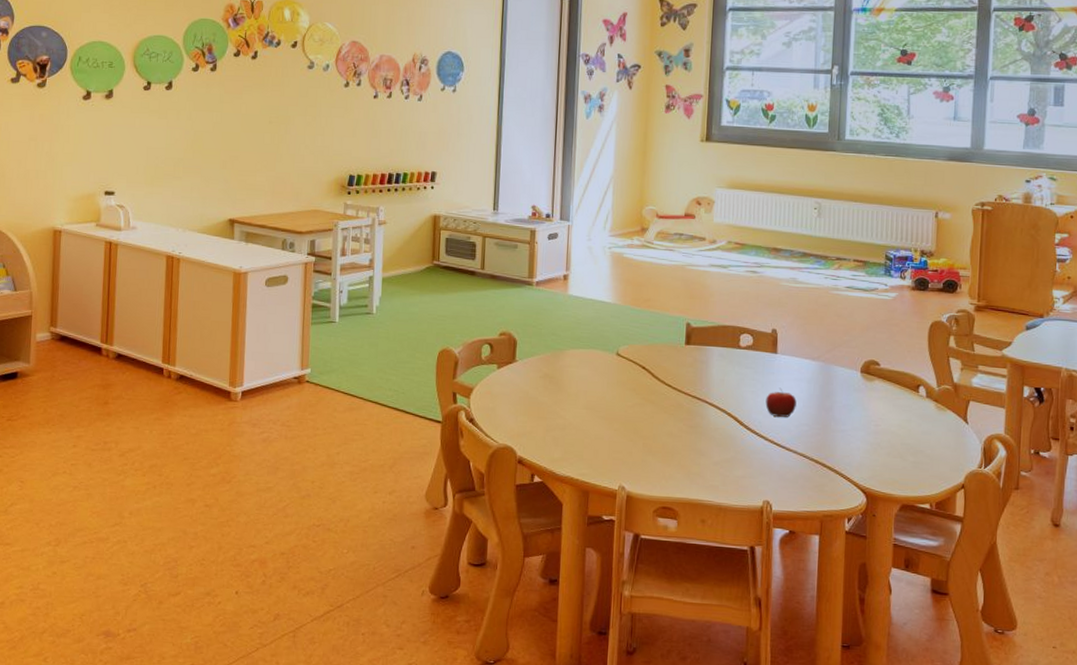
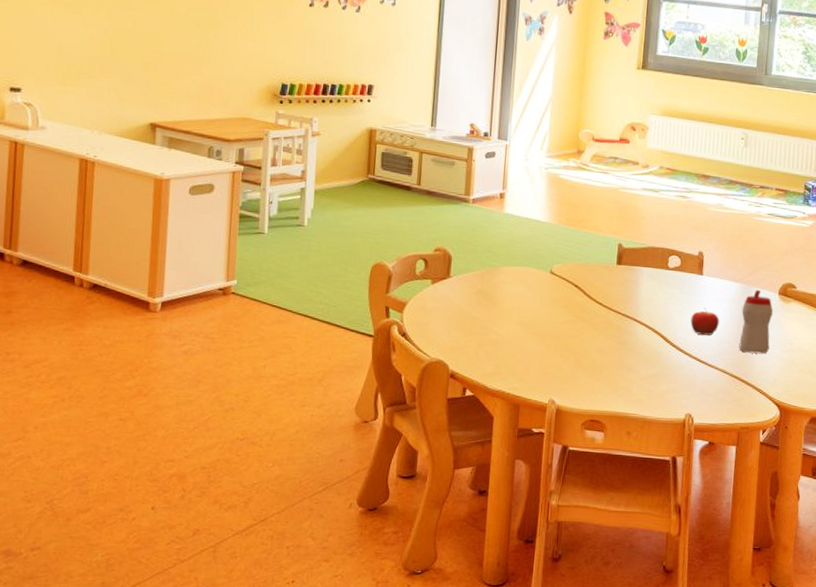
sippy cup: none [819,367,856,437] -> present [739,289,774,354]

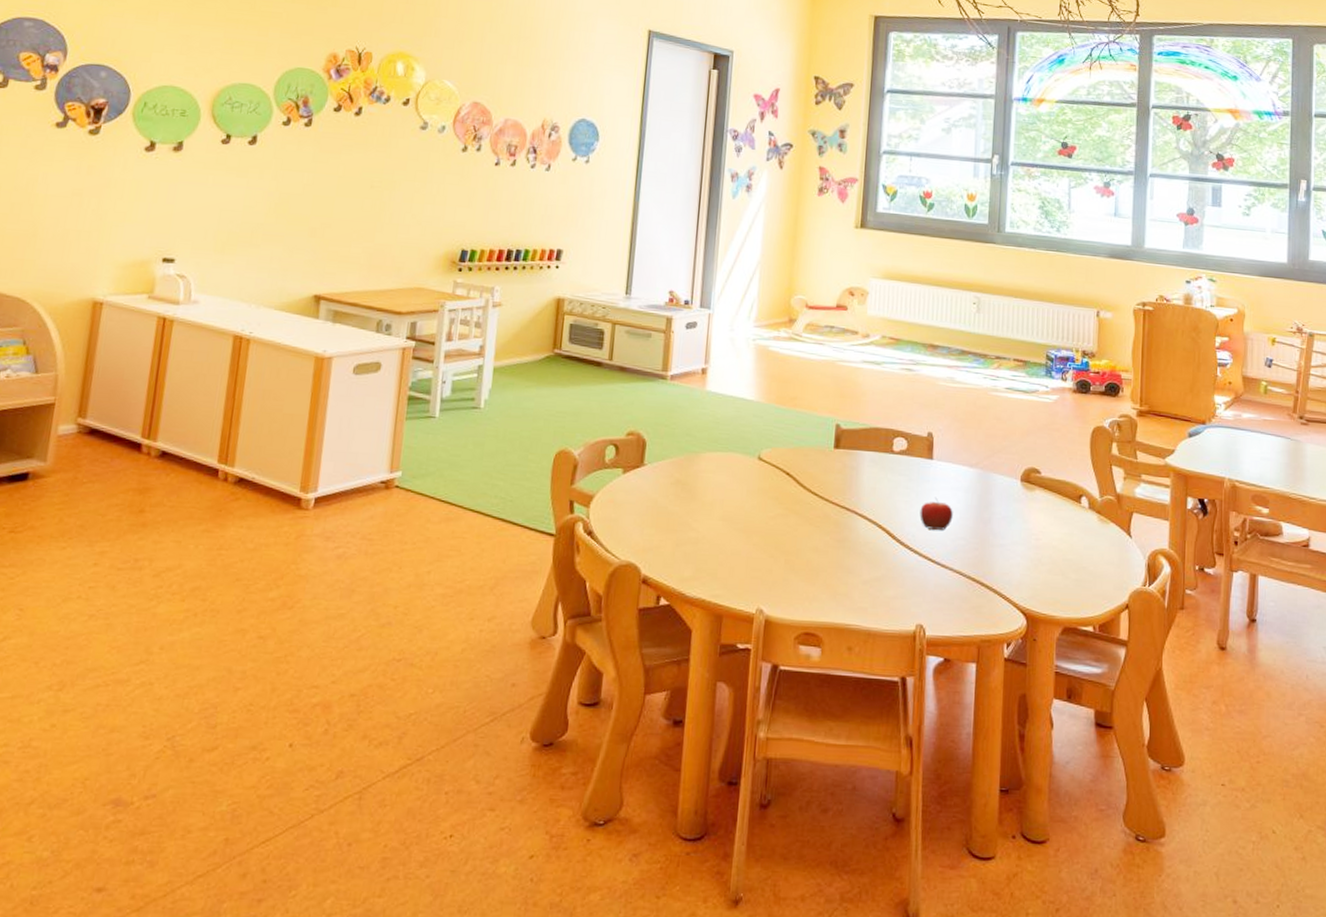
sippy cup: present [739,289,774,354] -> none [976,475,1015,552]

